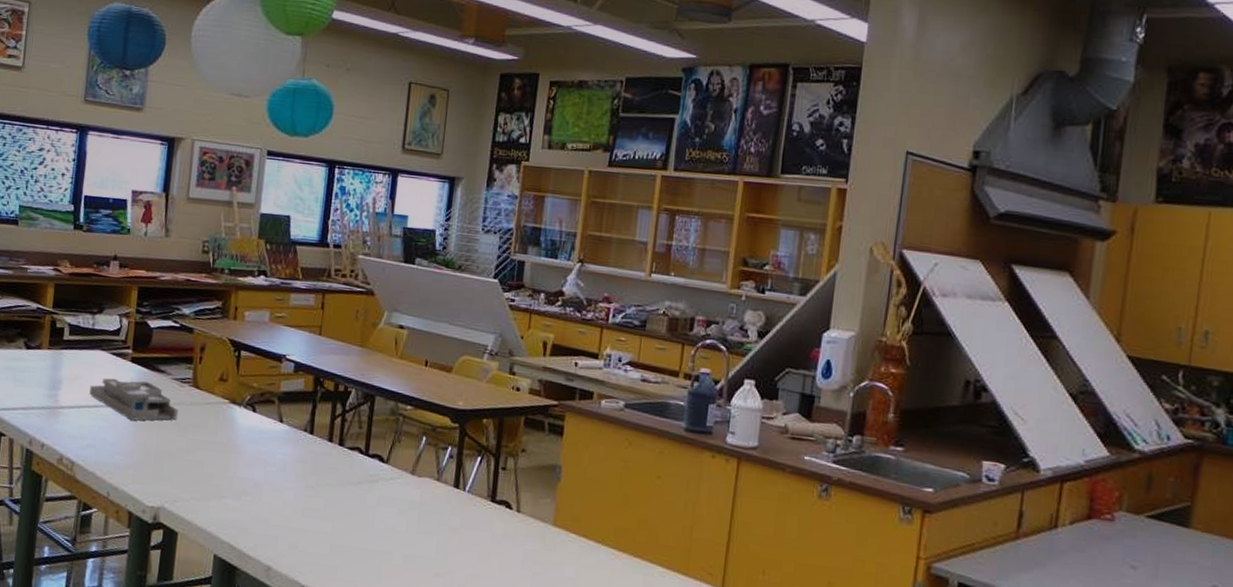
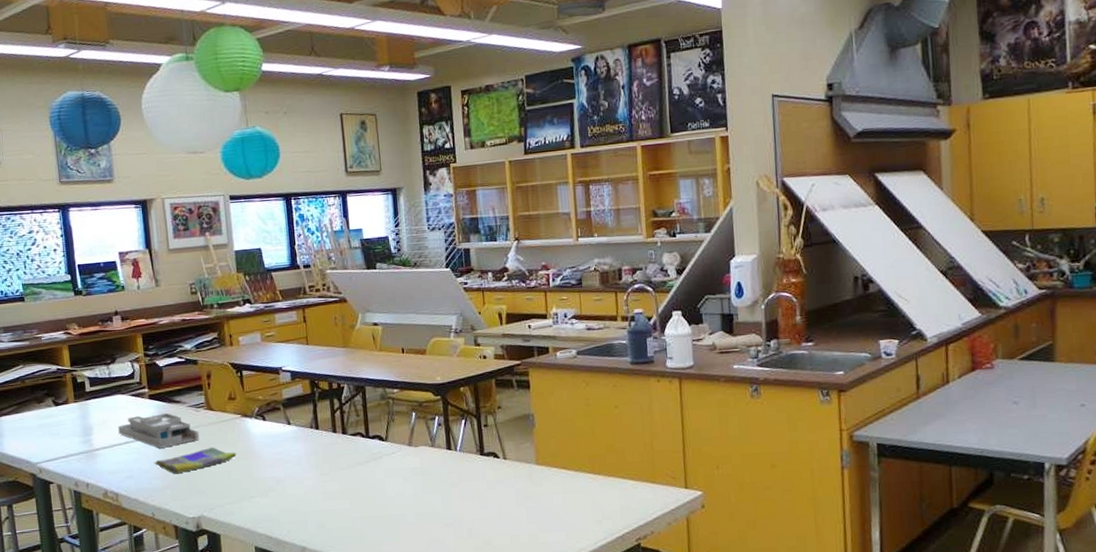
dish towel: none [121,430,216,454] -> present [153,447,237,474]

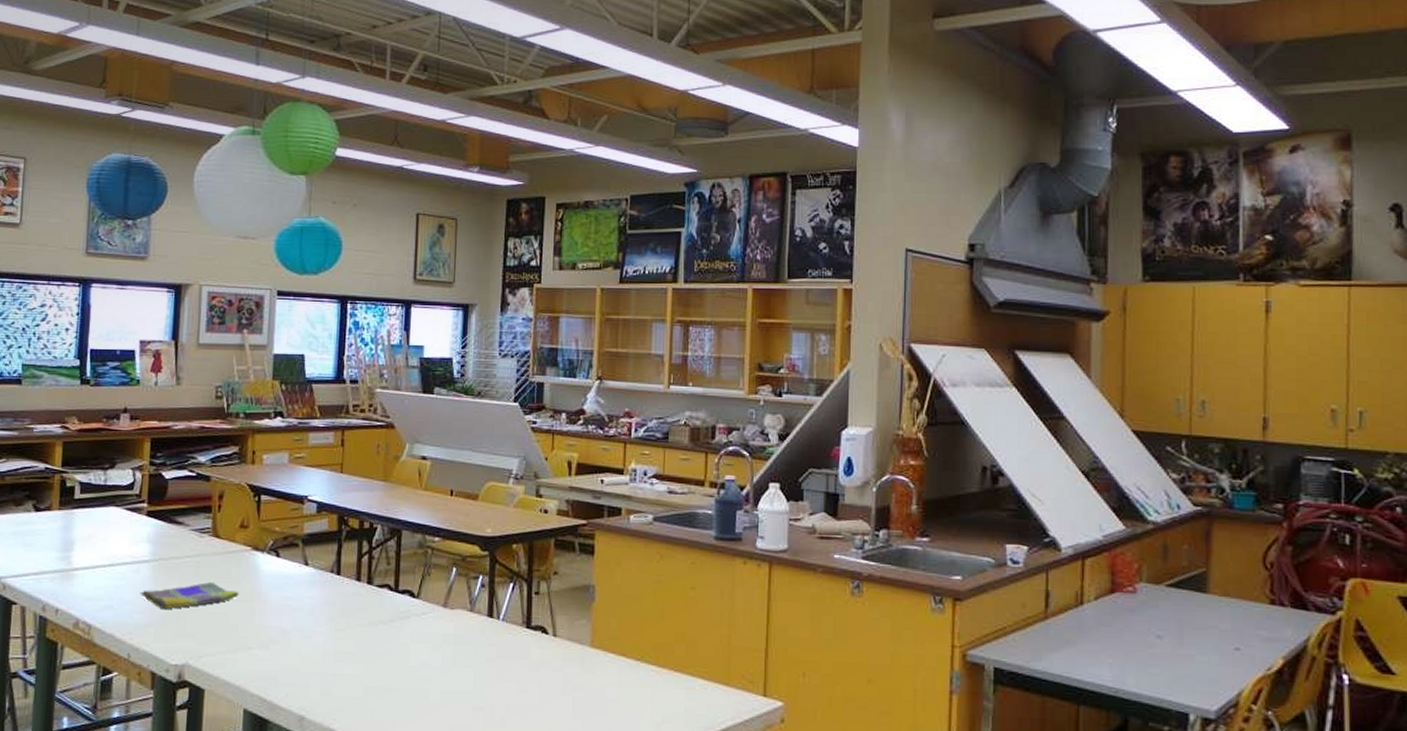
desk organizer: present [118,412,200,448] -> none [104,534,199,576]

